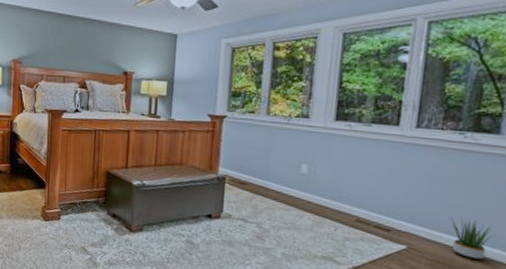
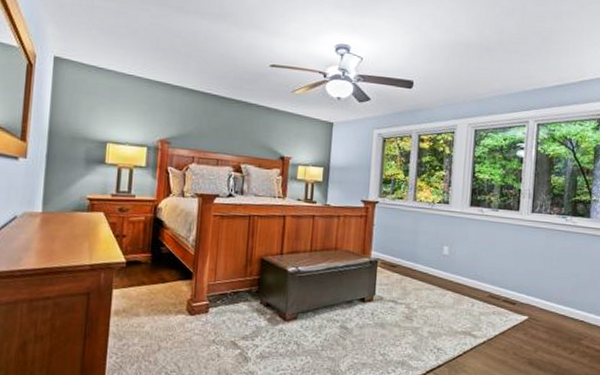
potted plant: present [450,217,496,260] -> none [559,289,591,324]

